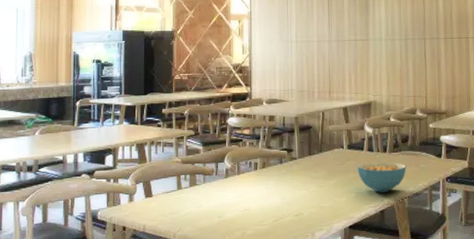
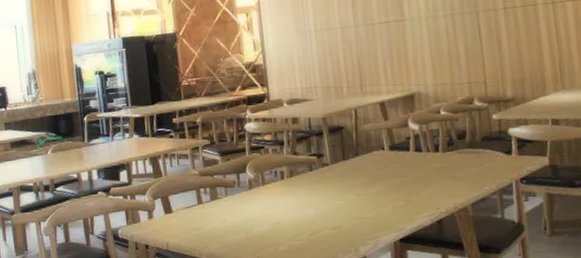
cereal bowl: present [356,161,407,193] -> none [402,162,467,200]

